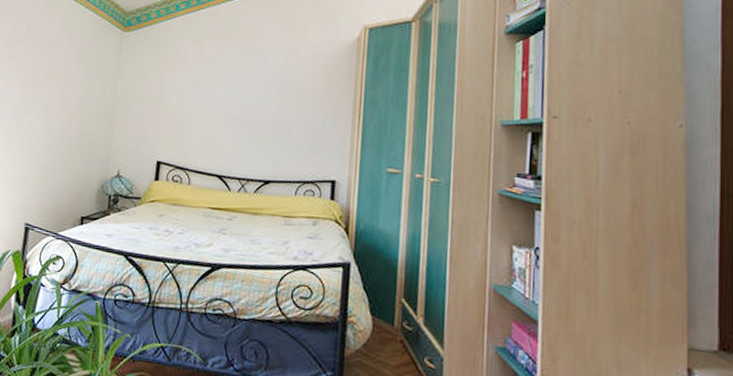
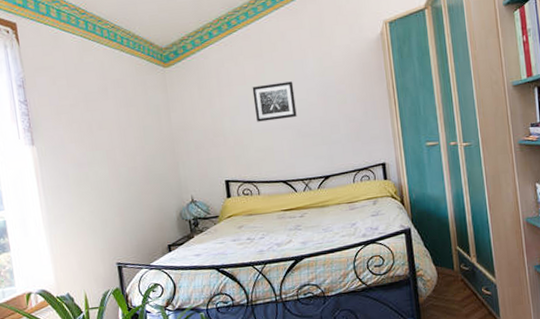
wall art: none [205,68,252,109] -> present [252,81,297,122]

